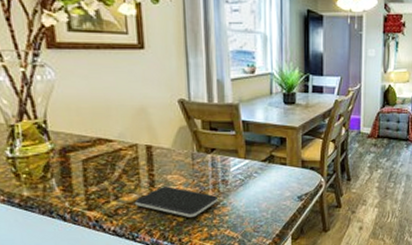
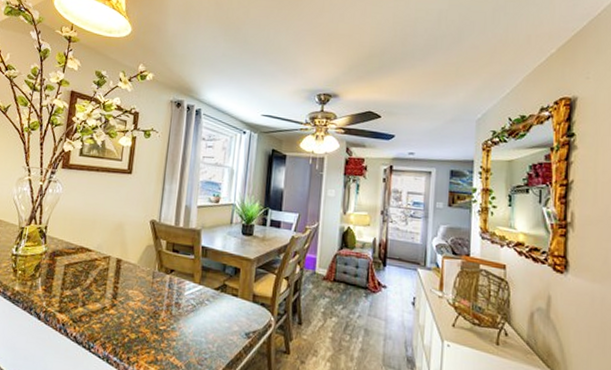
smartphone: present [134,186,219,217] -> none [97,300,170,337]

